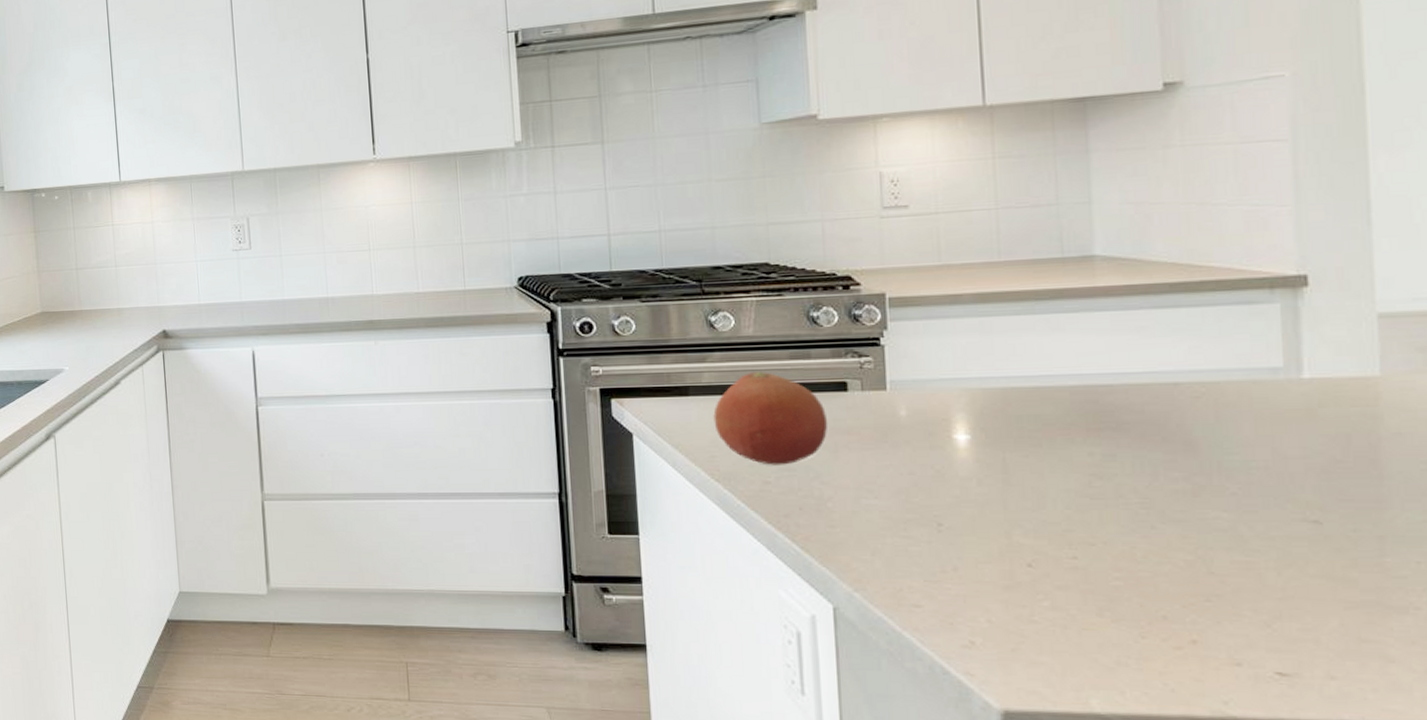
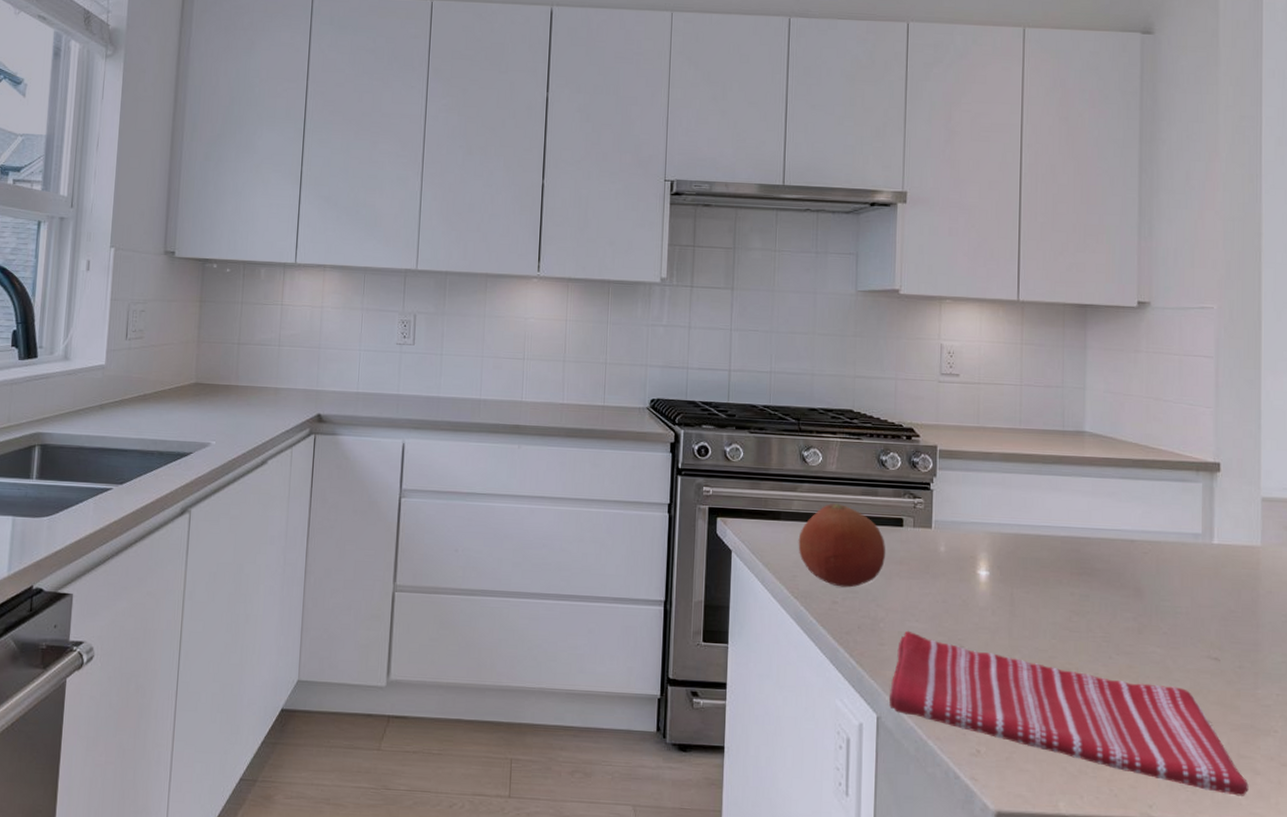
dish towel: none [847,509,1378,689] -> present [889,630,1249,796]

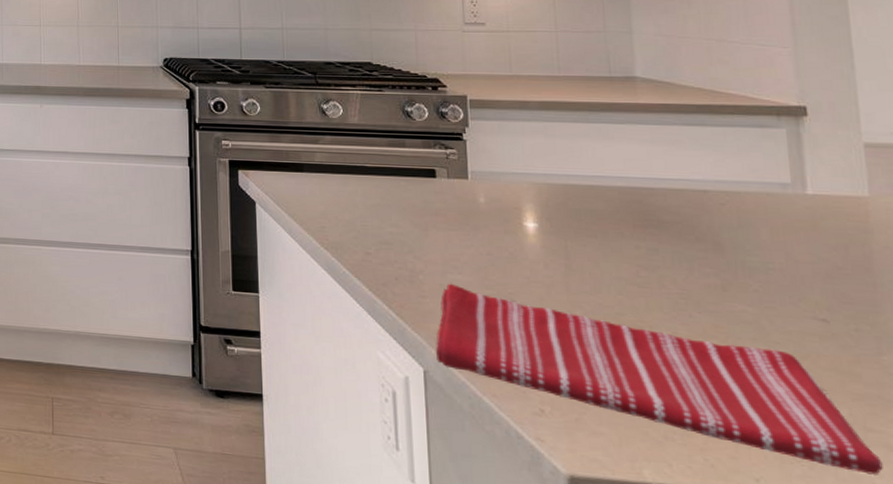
fruit: present [798,503,886,588] -> none [324,154,420,239]

